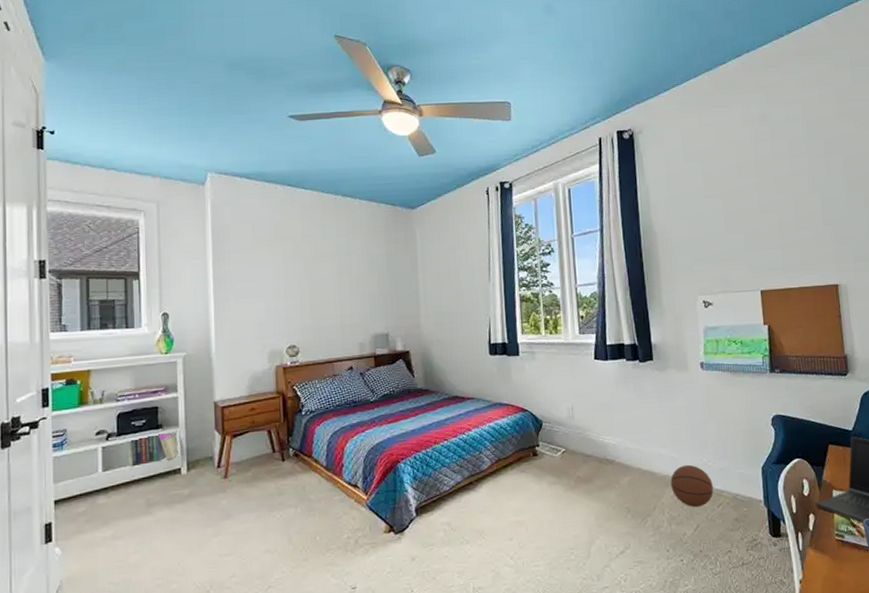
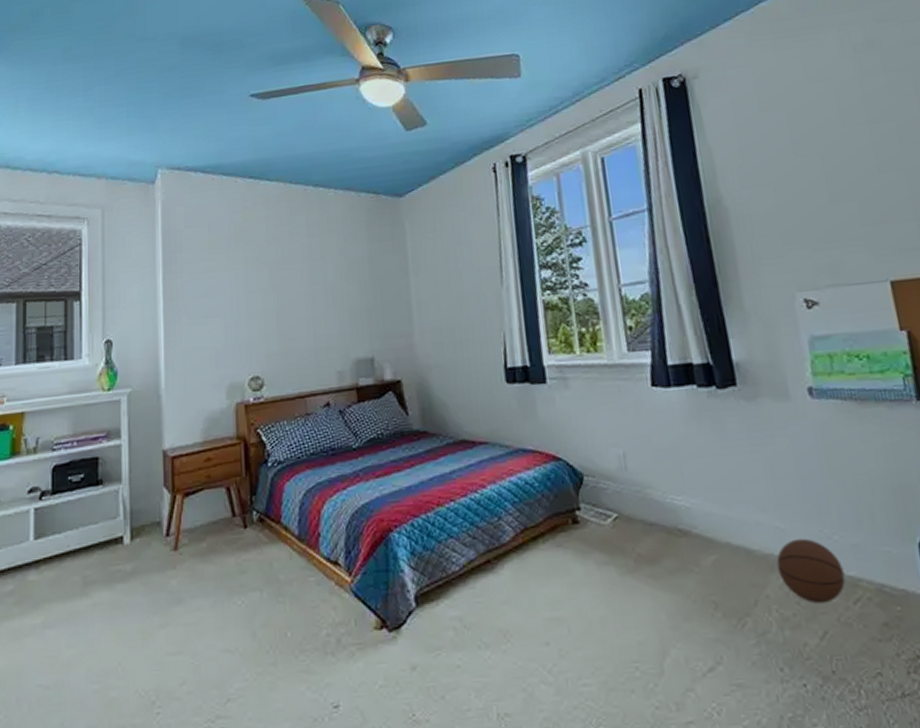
books: present [127,431,181,467] -> none [63,488,124,534]

